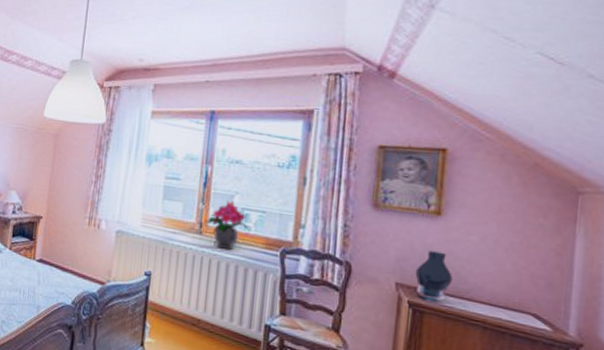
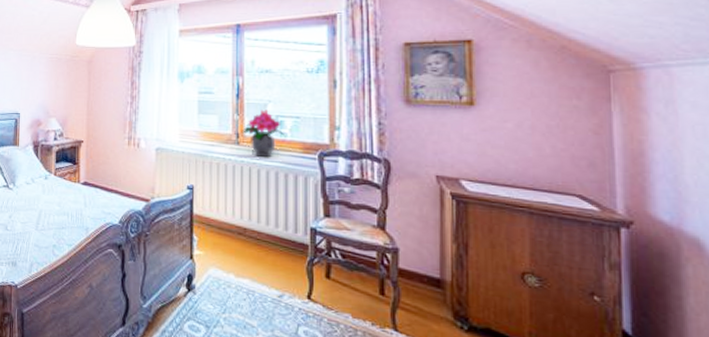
vase: present [415,251,453,303] -> none [454,141,493,192]

